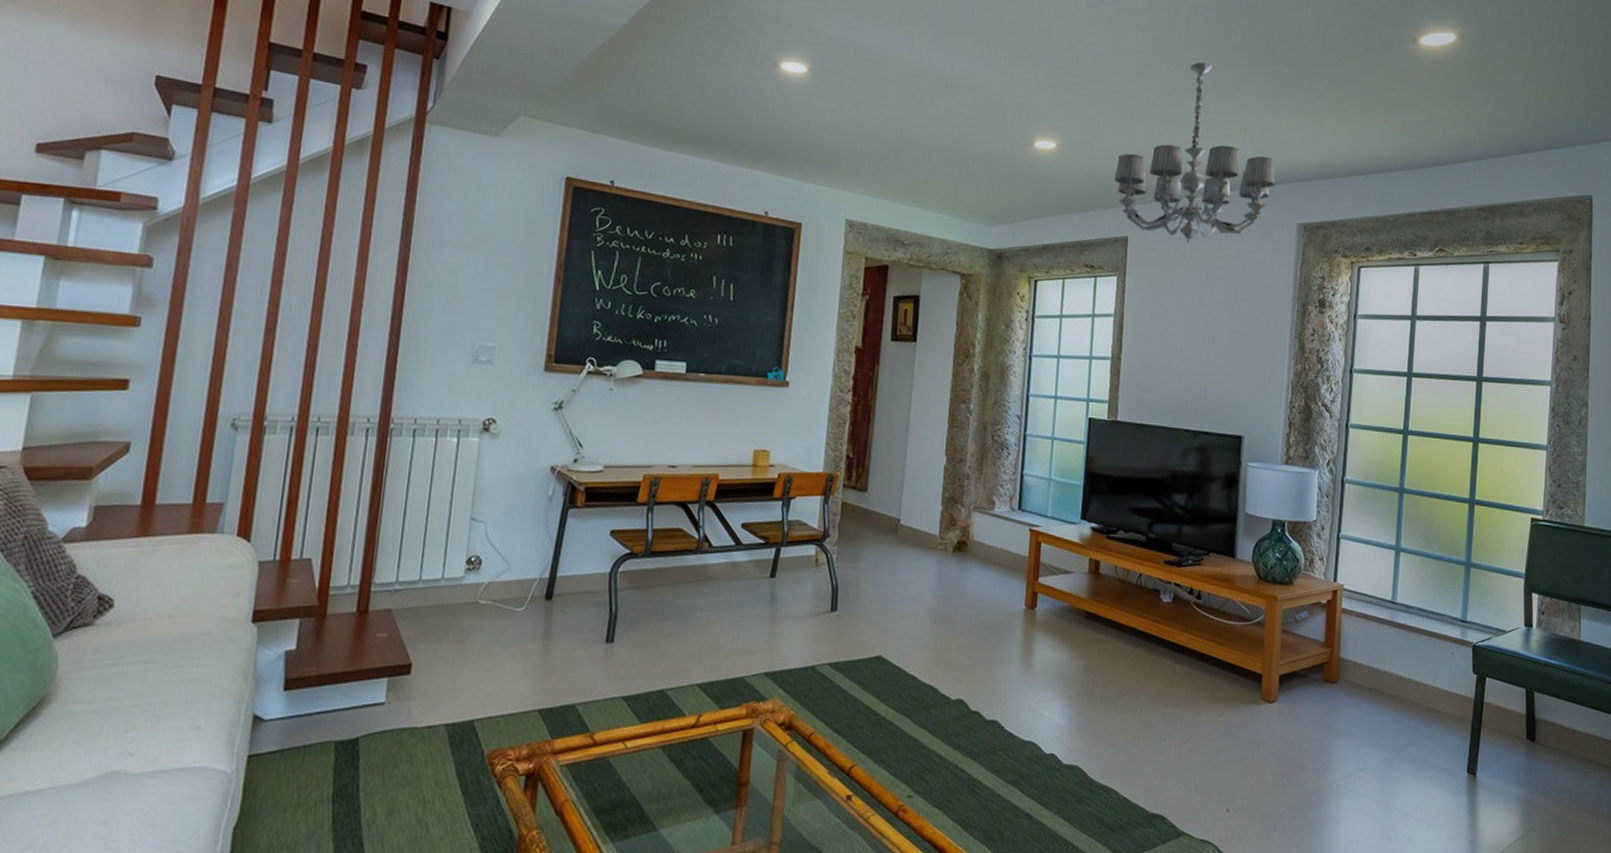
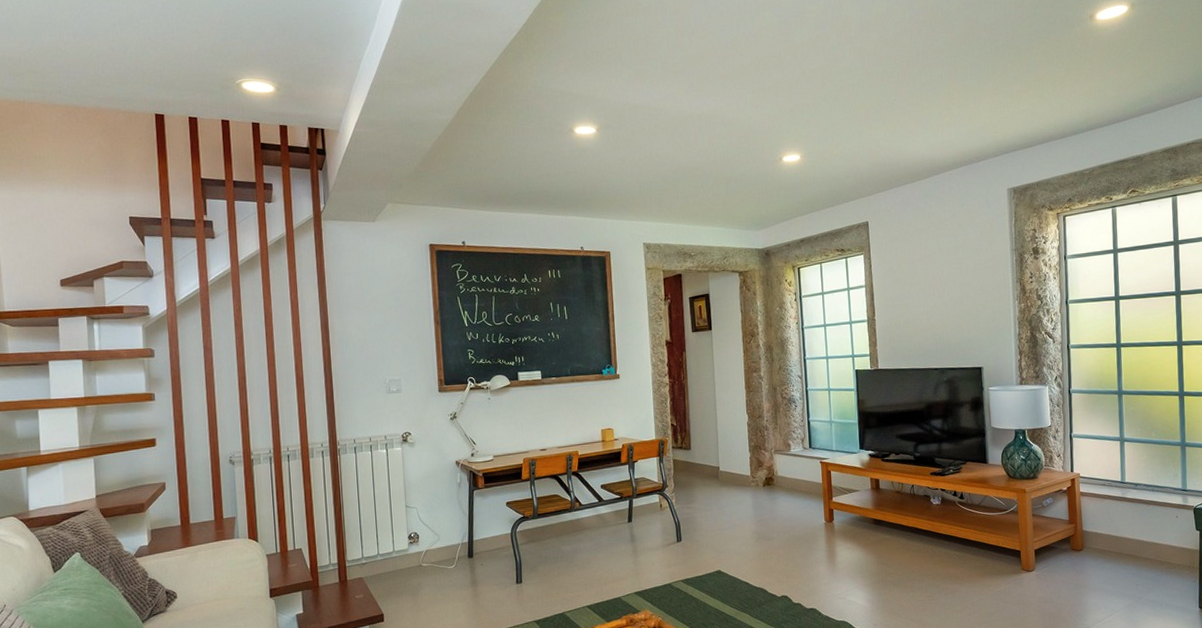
chandelier: present [1114,62,1276,244] -> none [851,68,985,220]

